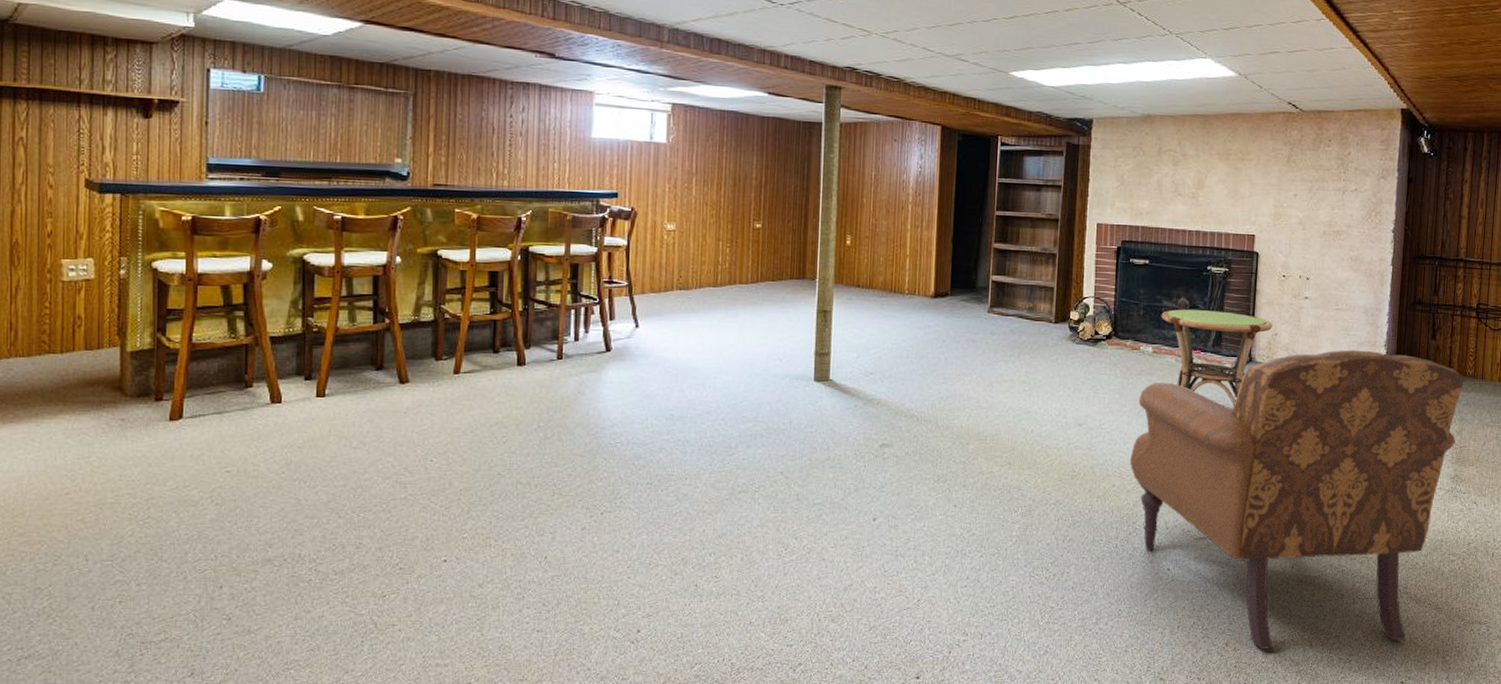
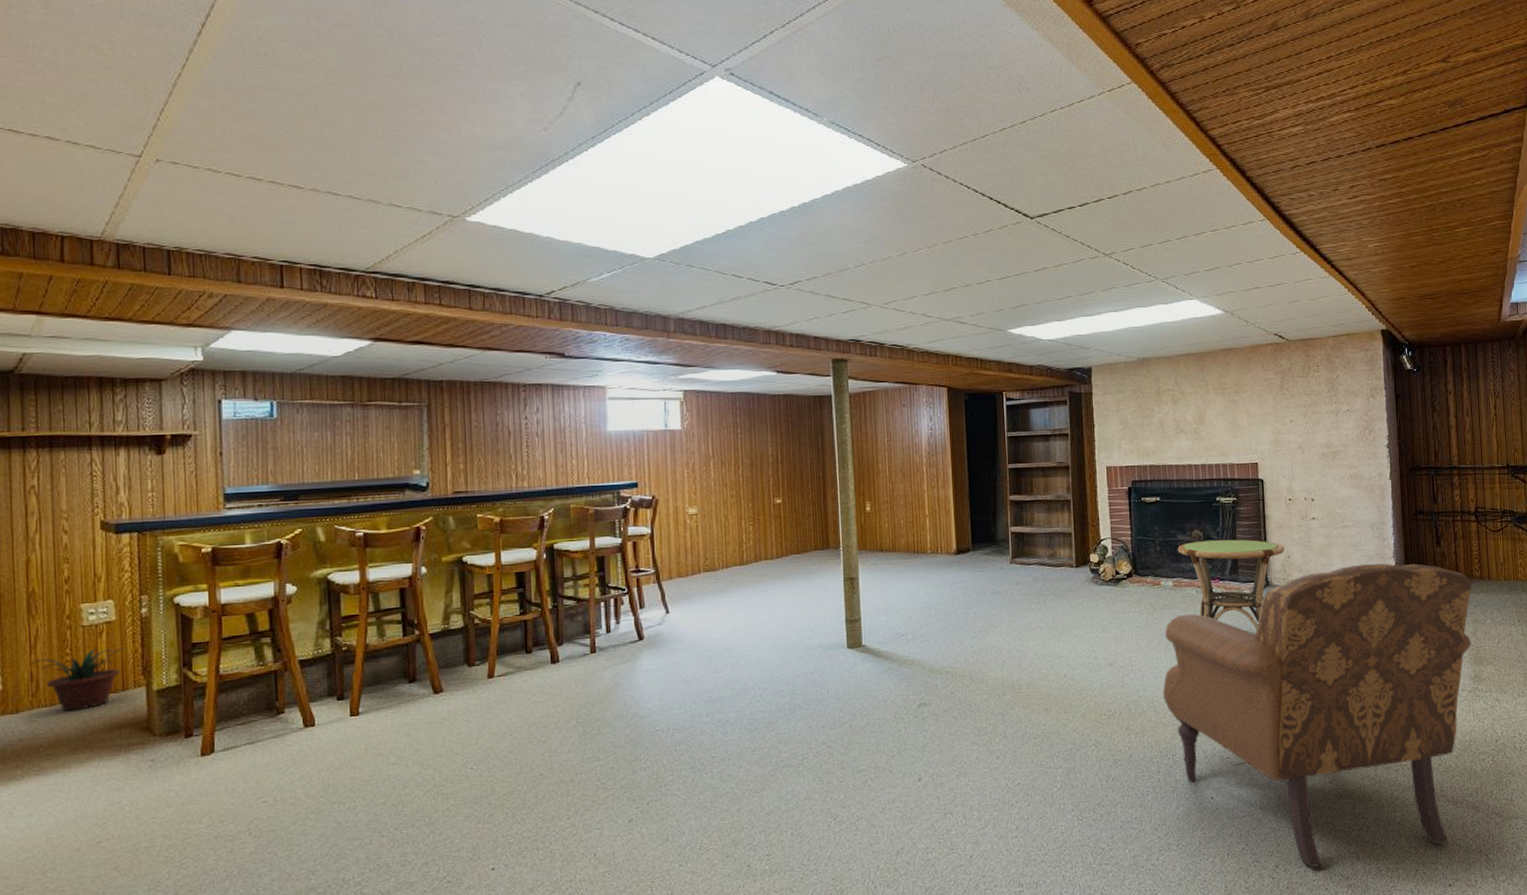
potted plant: none [10,306,103,364] -> present [30,648,126,712]

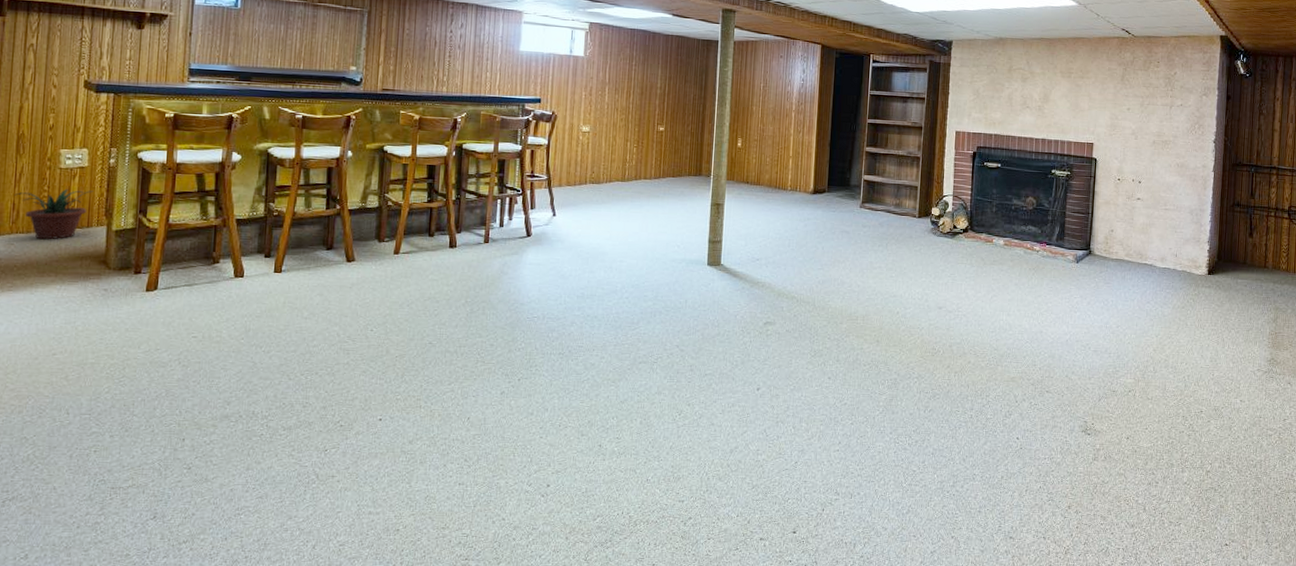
armchair: present [1163,563,1472,867] -> none [984,245,1278,512]
side table: present [1177,539,1285,631] -> none [1011,206,1109,294]

